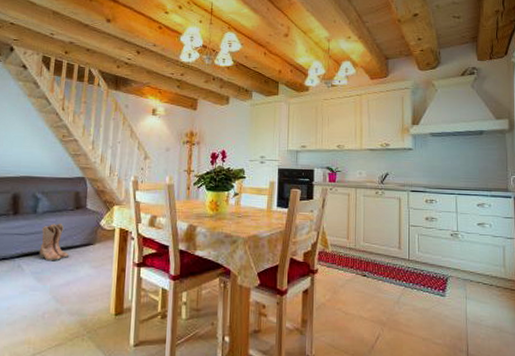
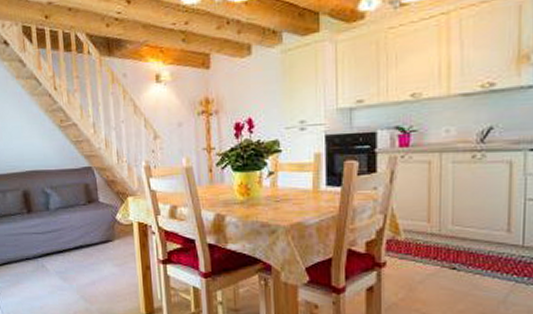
boots: present [39,223,70,261] -> none [58,219,90,260]

